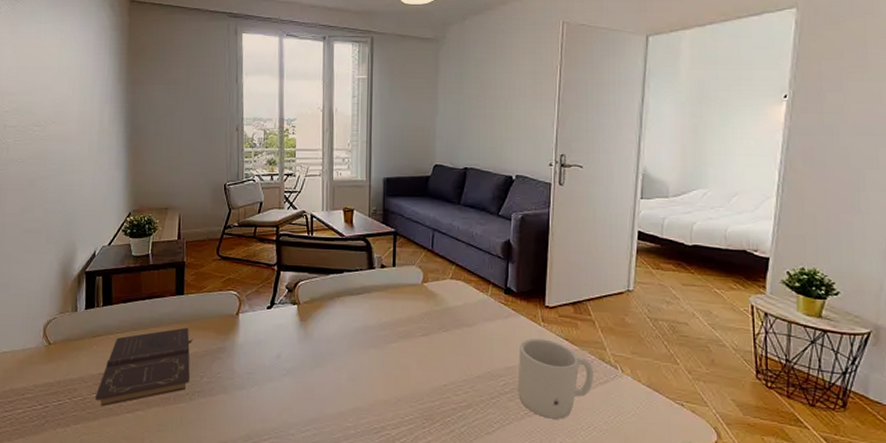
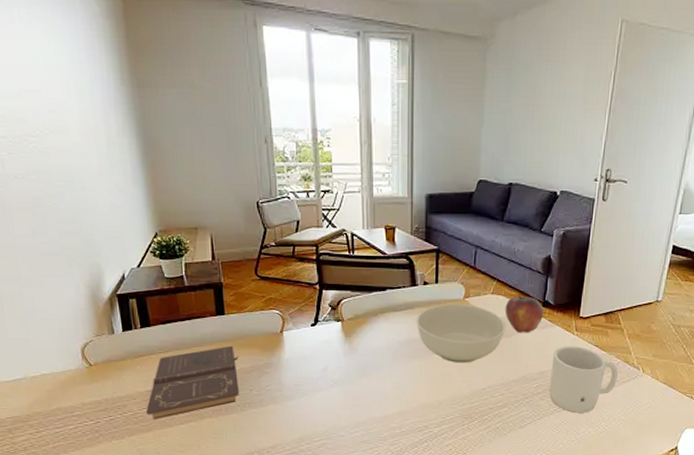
bowl: none [373,288,467,355] -> present [416,303,507,363]
fruit: none [465,280,506,323] -> present [505,294,543,333]

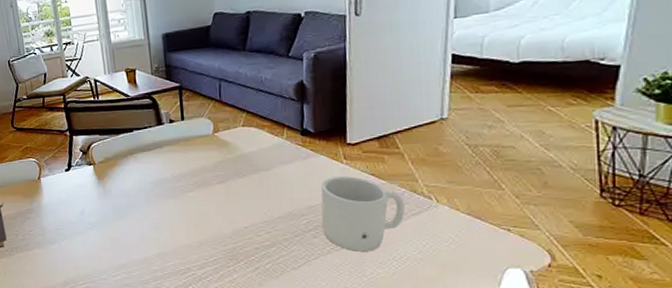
bowl: present [416,303,507,363] -> none [166,139,263,201]
fruit: present [505,294,543,333] -> none [258,124,304,166]

